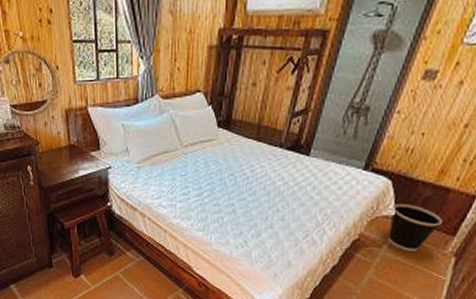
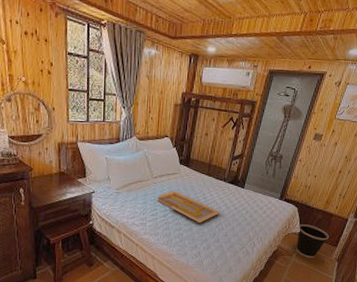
serving tray: none [189,162,276,204] -> present [157,190,221,223]

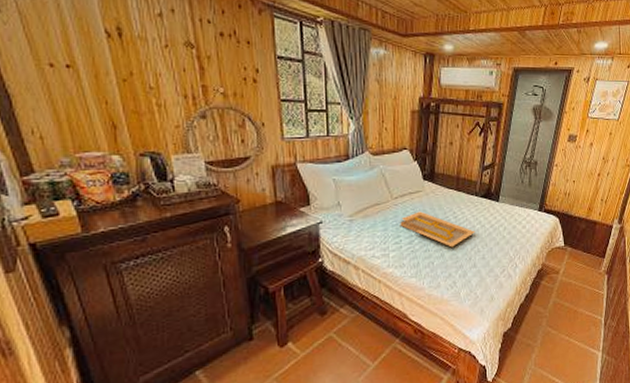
wastebasket: present [296,224,329,259] -> none [562,236,595,275]

